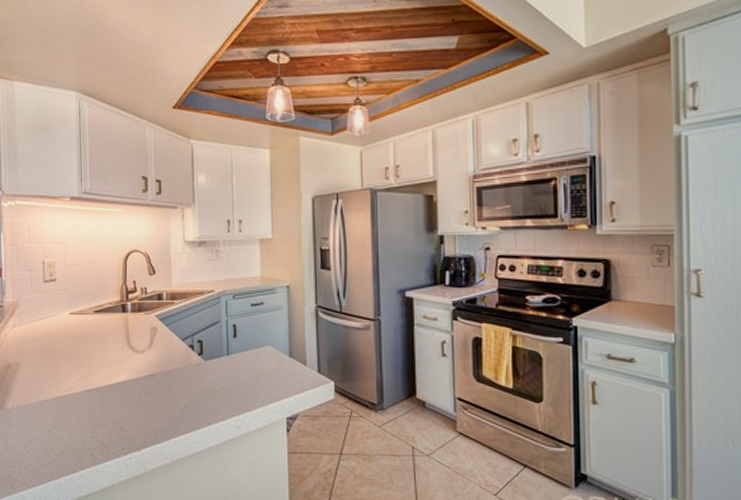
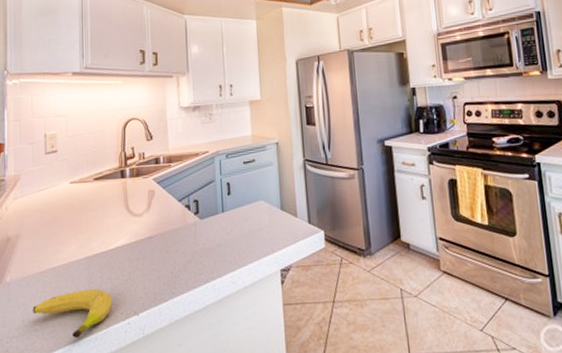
fruit: none [34,422,114,468] -> present [33,289,113,338]

